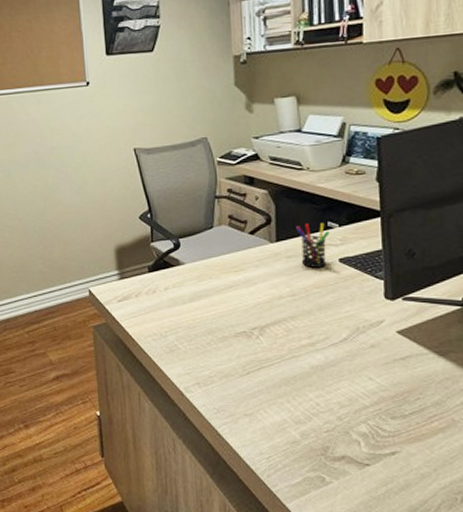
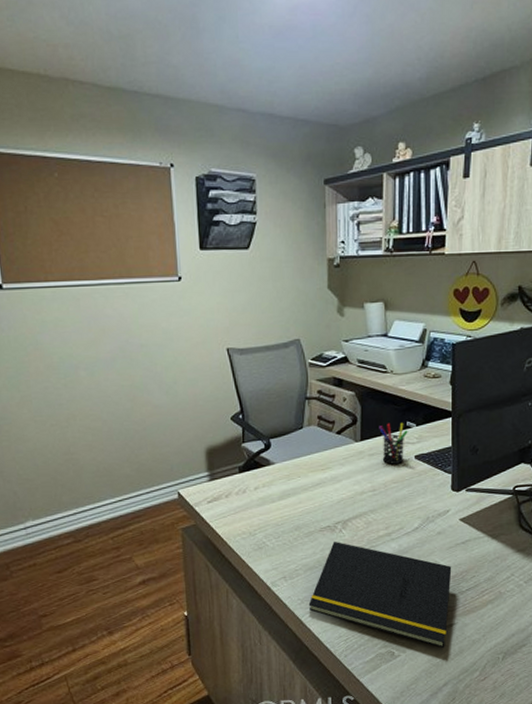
notepad: none [225,348,391,480] -> present [308,541,452,649]

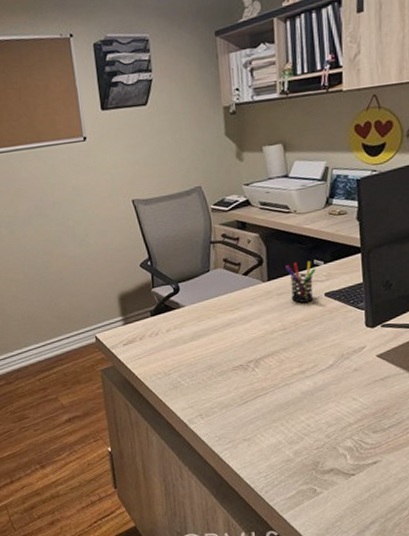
notepad: present [308,541,452,649] -> none [226,379,372,486]

